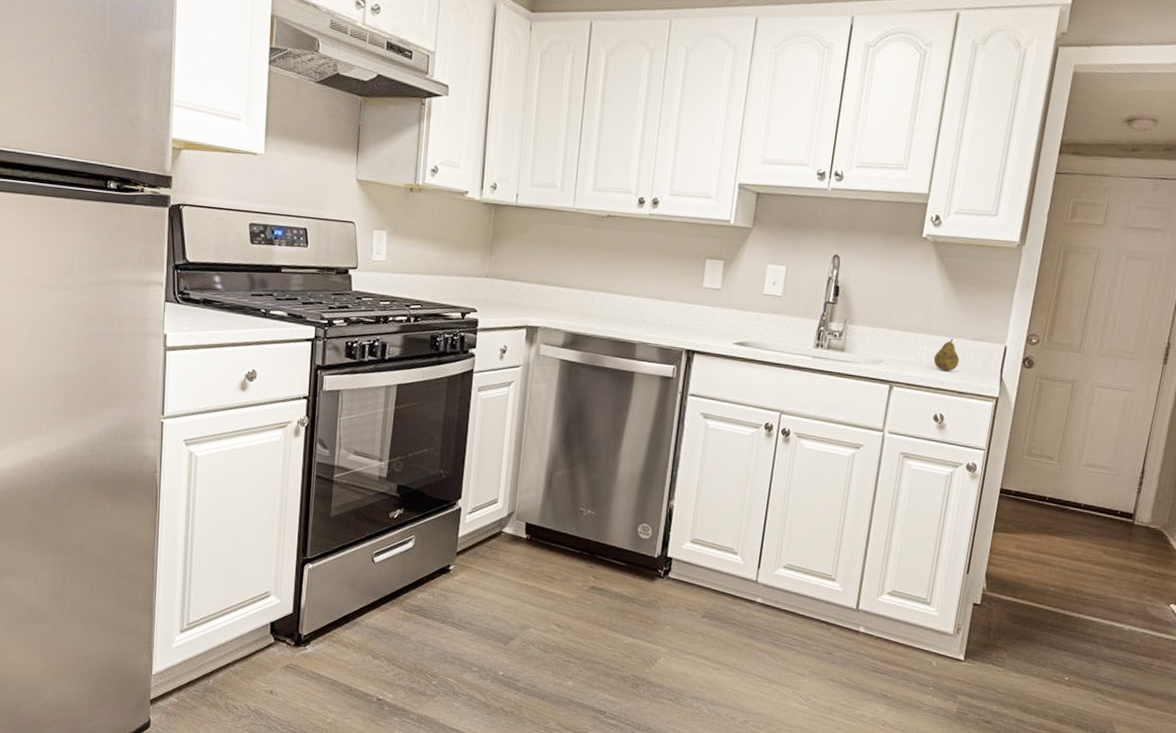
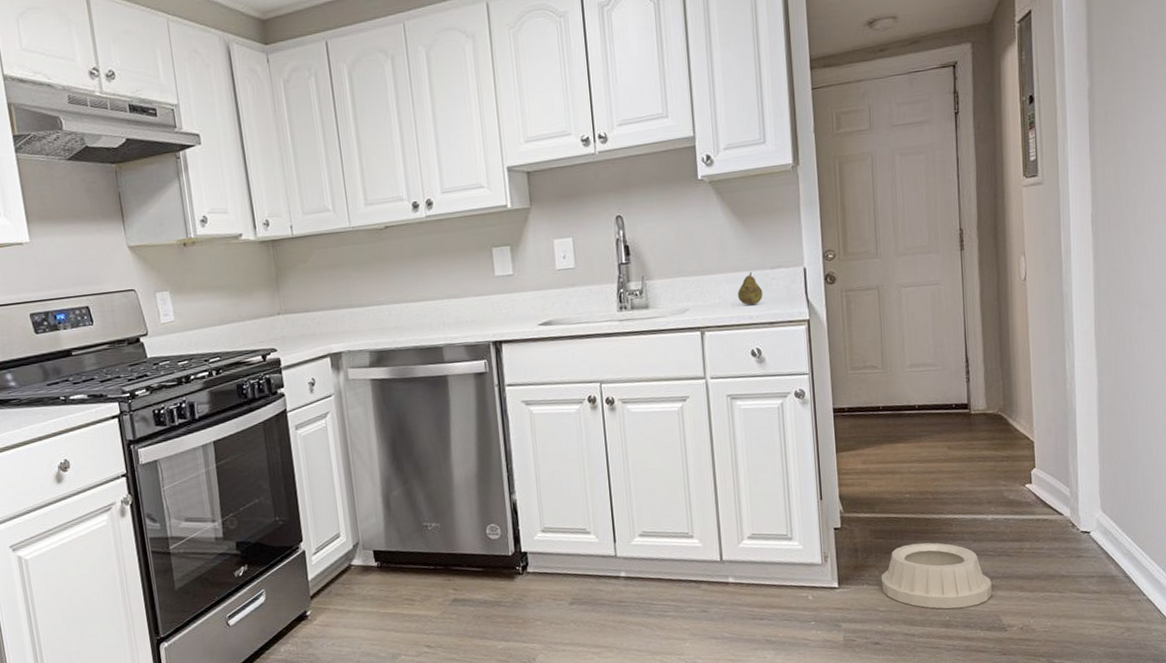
pet bowl: none [1006,635,1114,709] -> present [882,542,992,609]

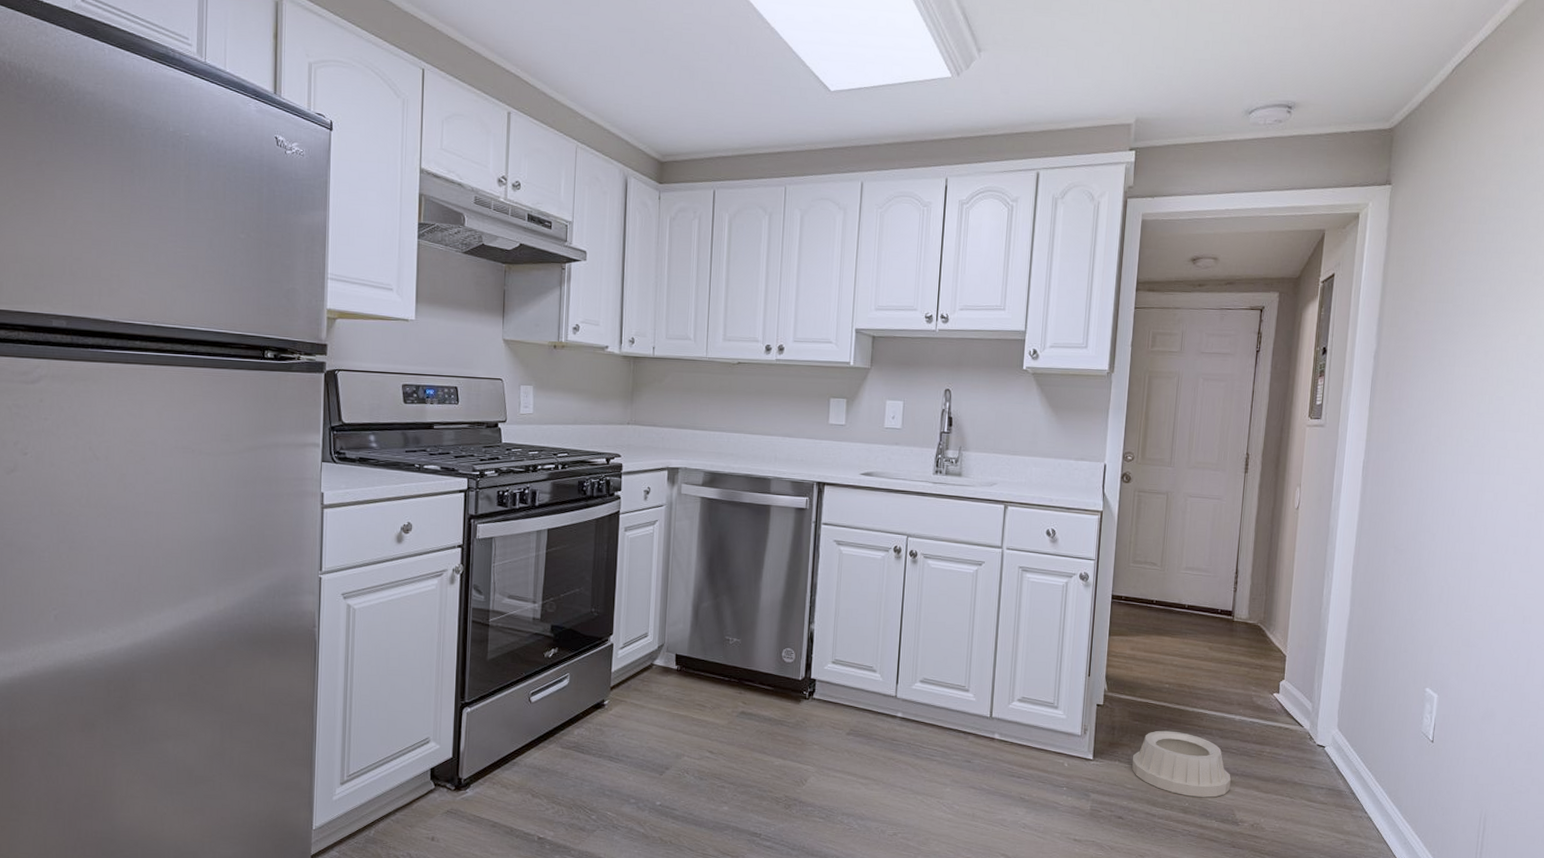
fruit: present [737,272,763,306] -> none [1042,460,1065,490]

